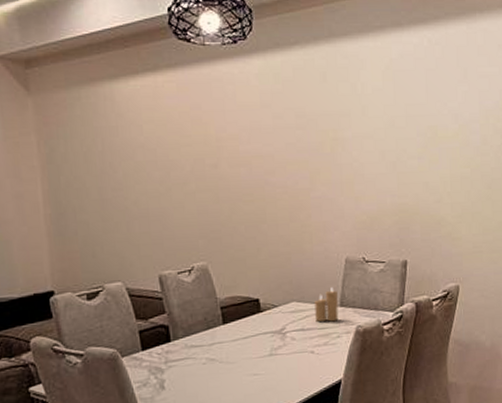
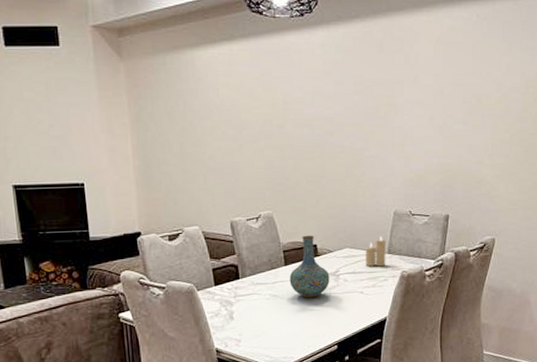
vase: none [228,288,275,361] -> present [289,235,330,298]

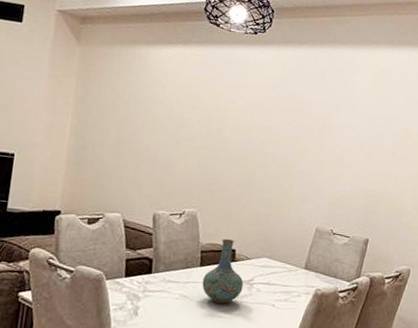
candle: present [365,236,386,267] -> none [281,251,304,282]

